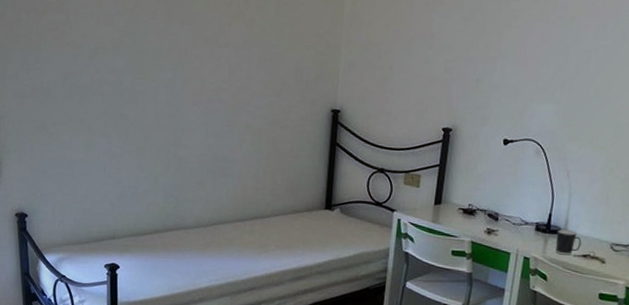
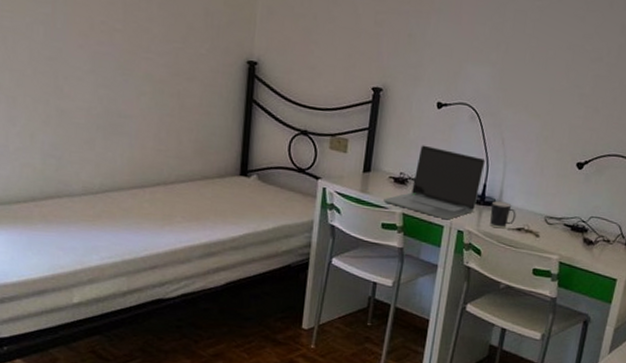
laptop: none [453,178,551,247] -> present [383,145,486,220]

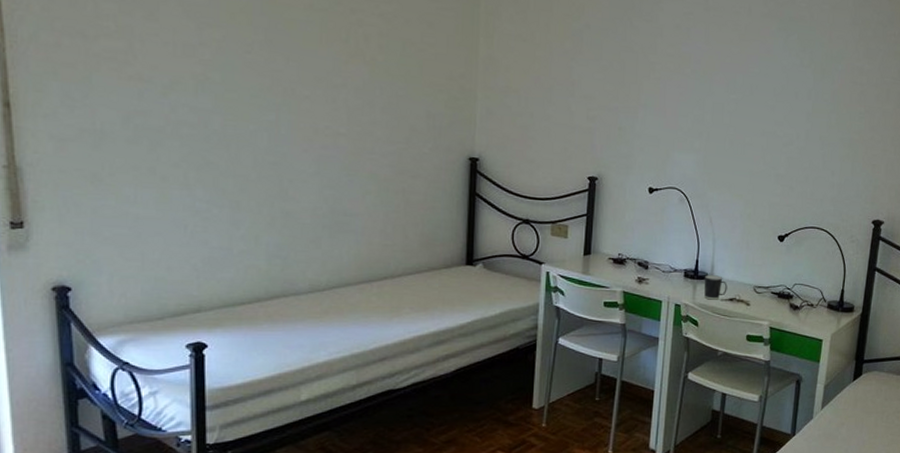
laptop: present [383,145,486,220] -> none [604,227,696,295]

